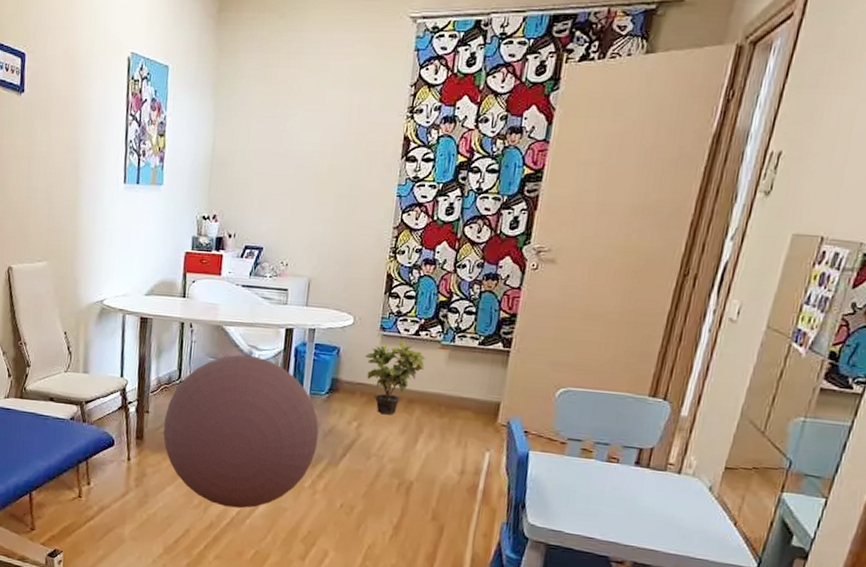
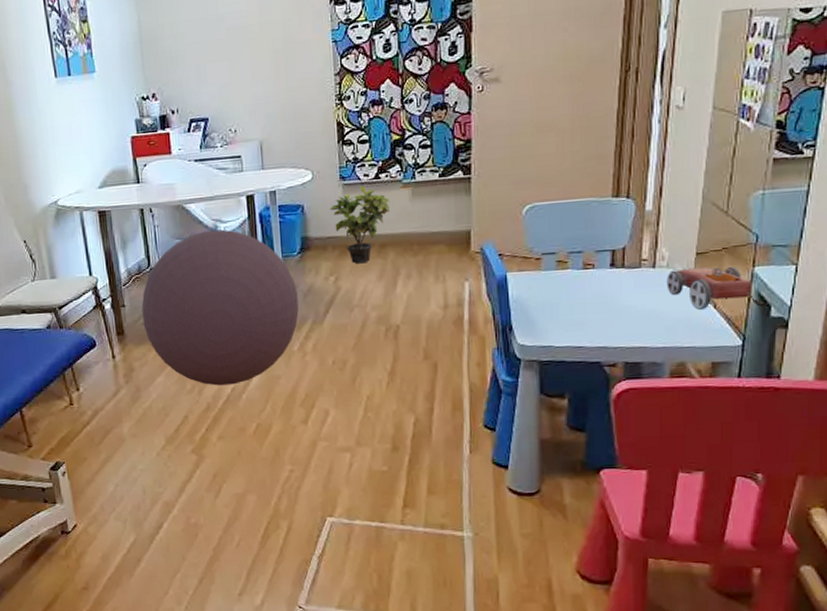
toy car: none [689,480,794,534] -> present [666,267,771,311]

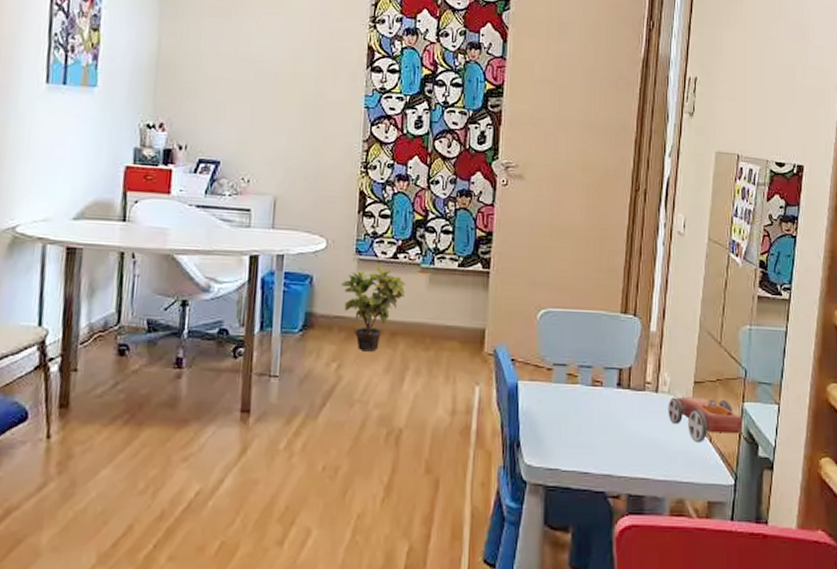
exercise ball: present [141,229,299,386] -> none [96,289,293,487]

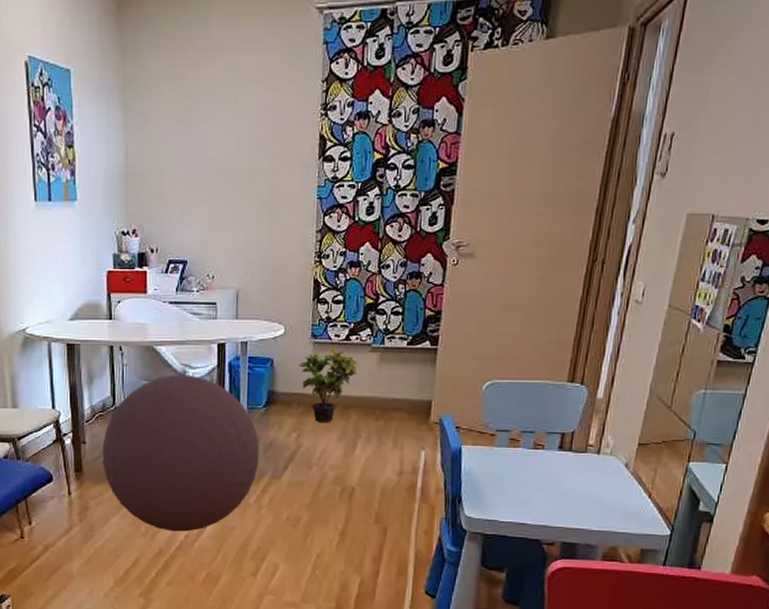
exercise ball: none [96,289,293,487] -> present [102,375,259,532]
toy car: present [668,397,759,445] -> none [608,458,701,500]

